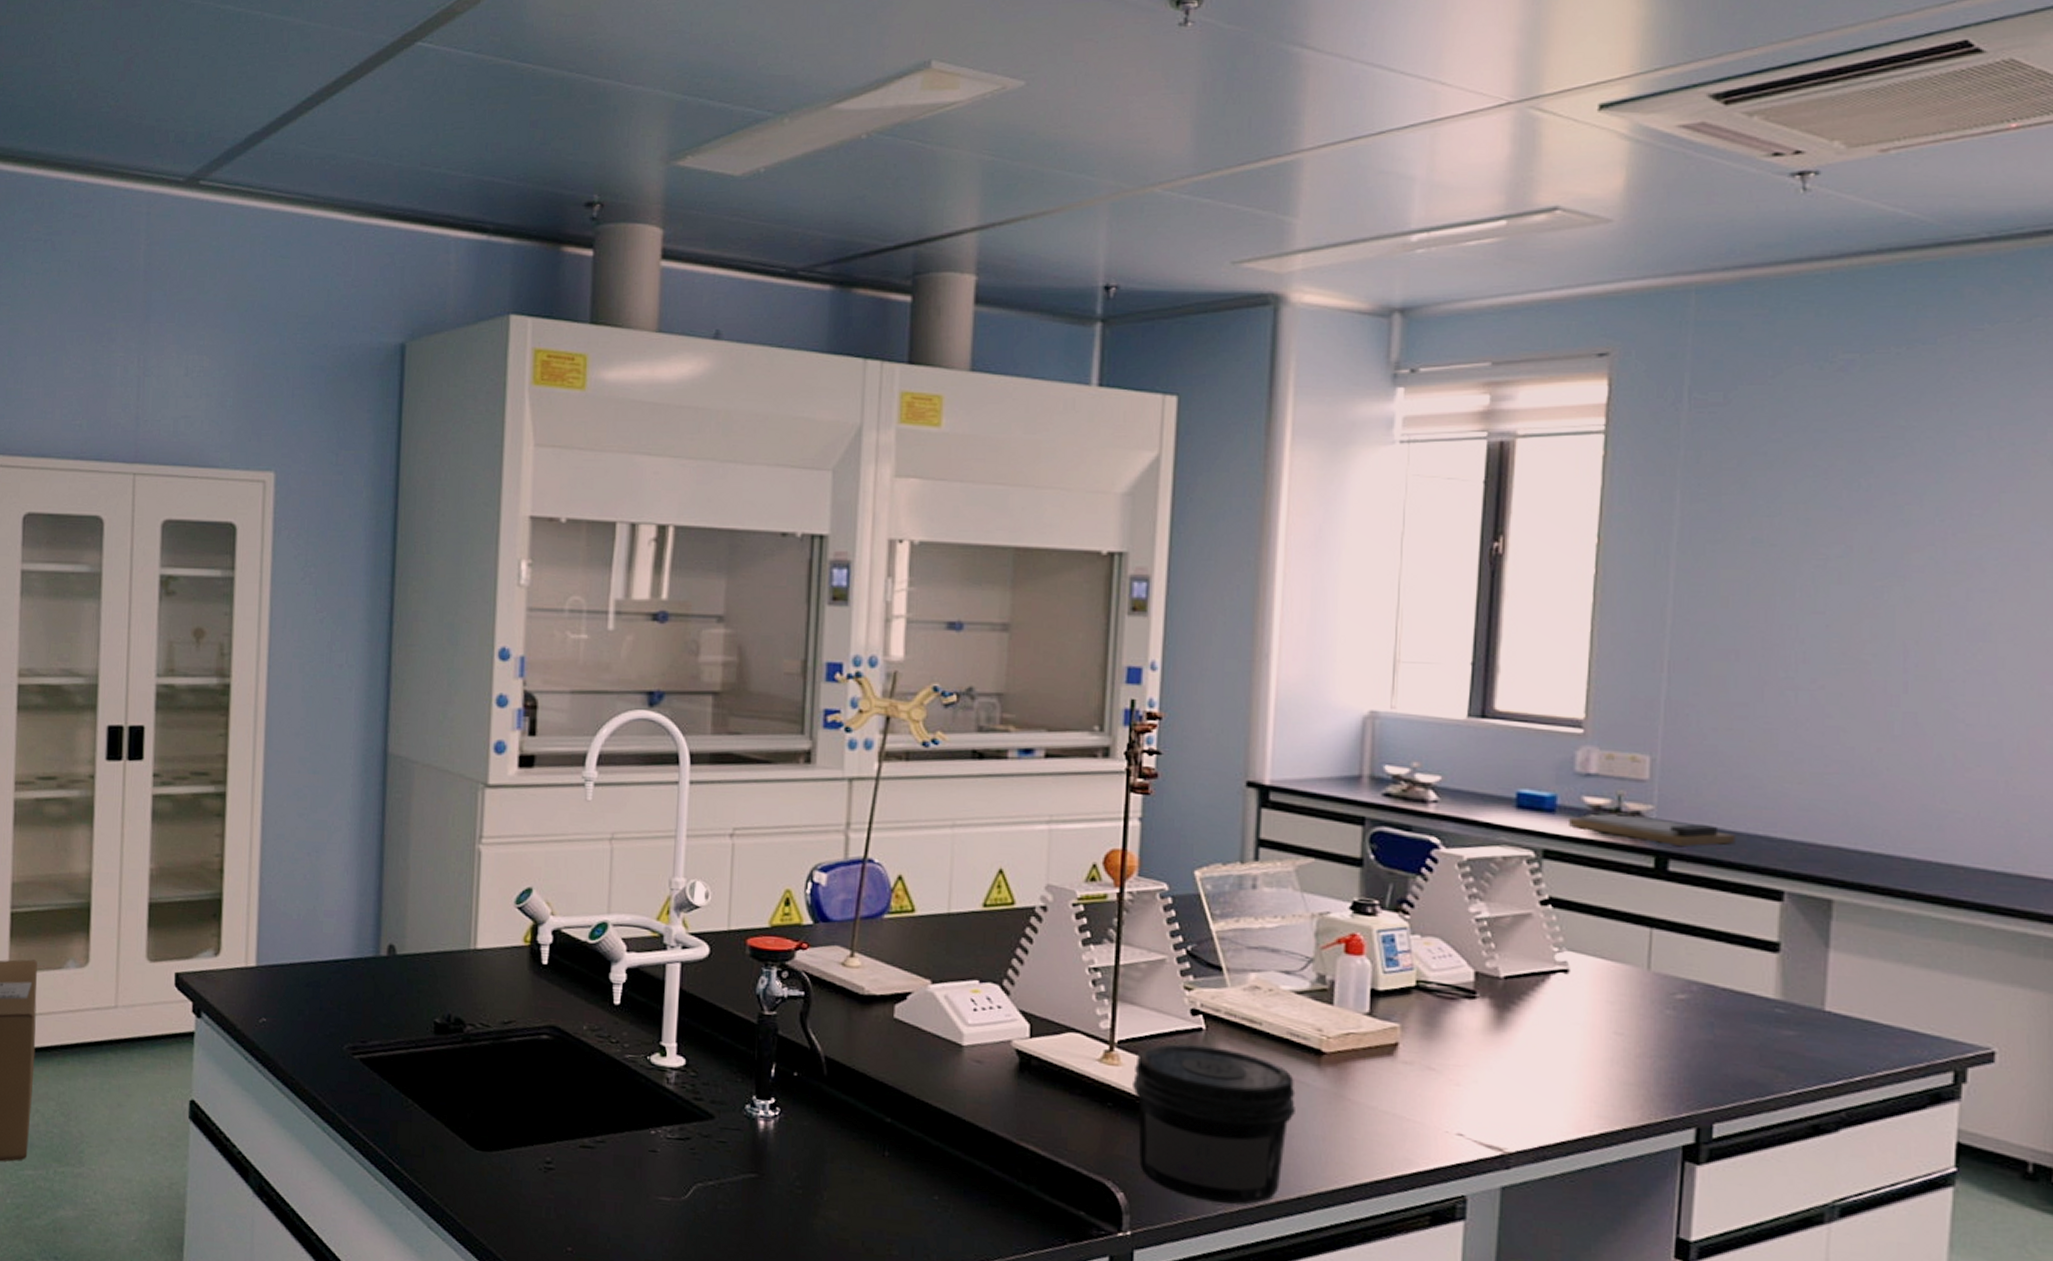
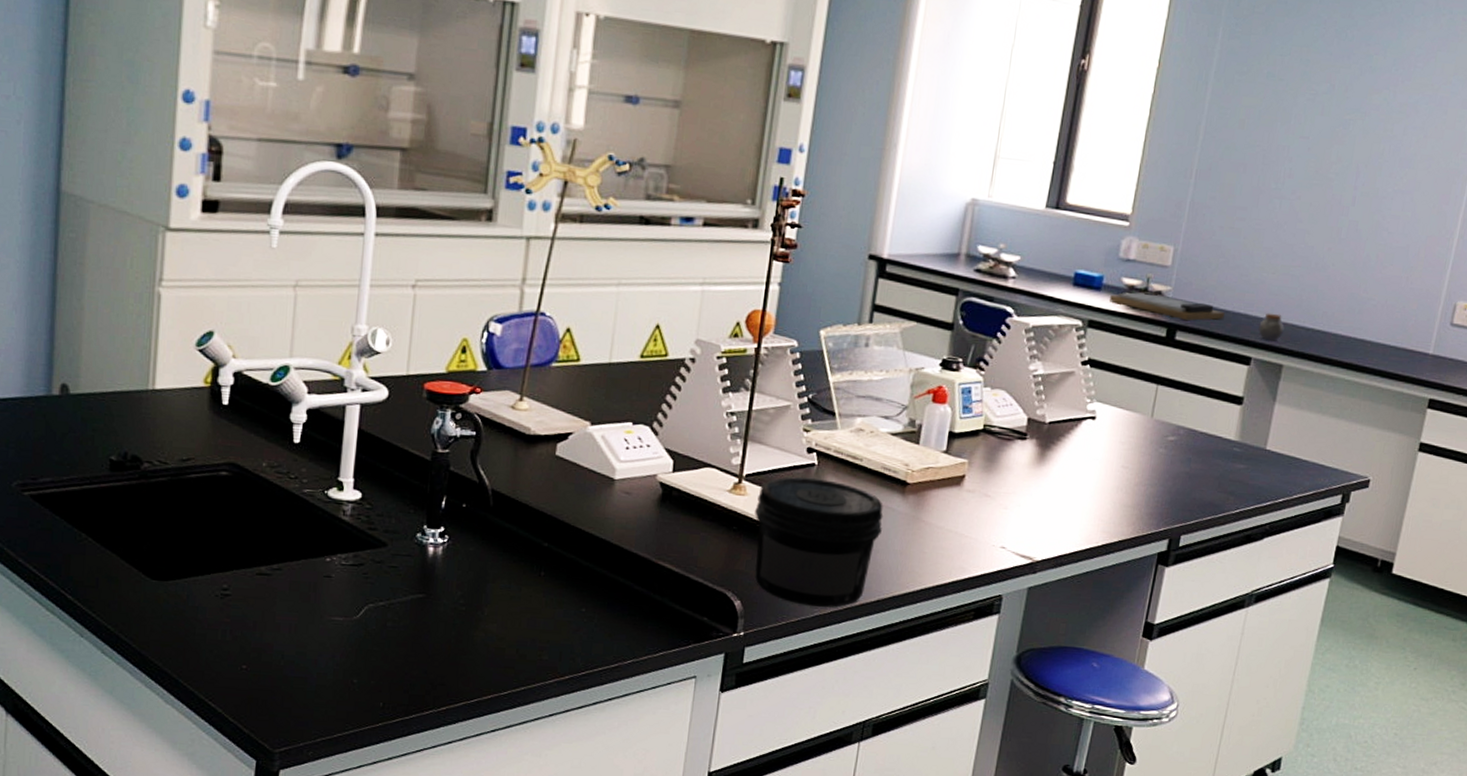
jar: none [1788,833,1827,870] -> present [1258,313,1285,341]

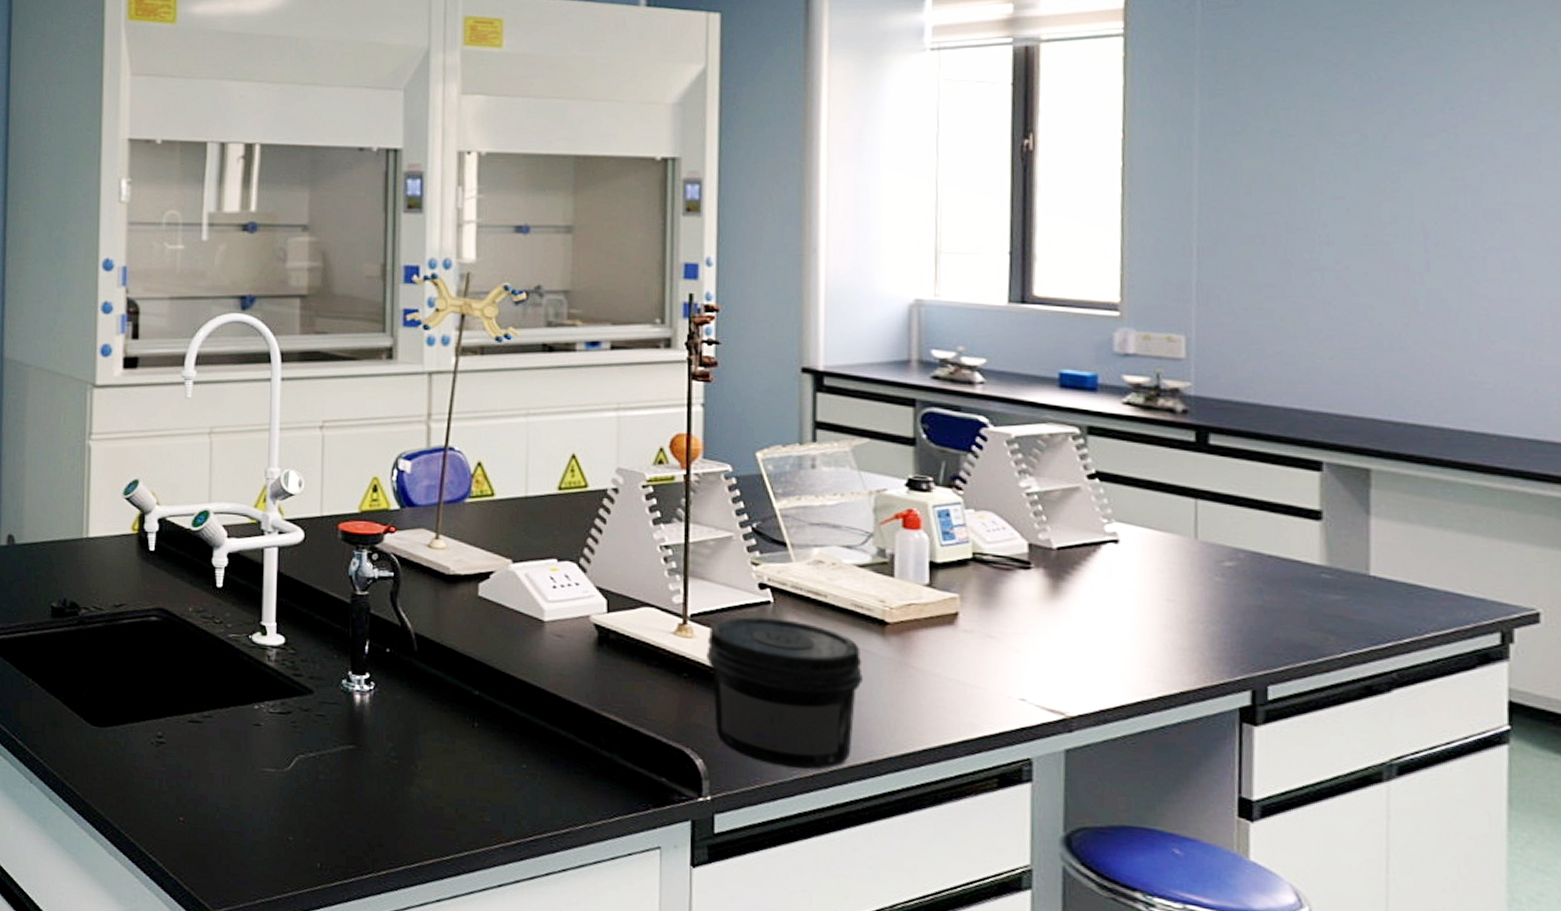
clipboard: present [1110,292,1225,321] -> none [1111,390,1273,422]
jar: present [1258,313,1285,341] -> none [1324,406,1362,440]

